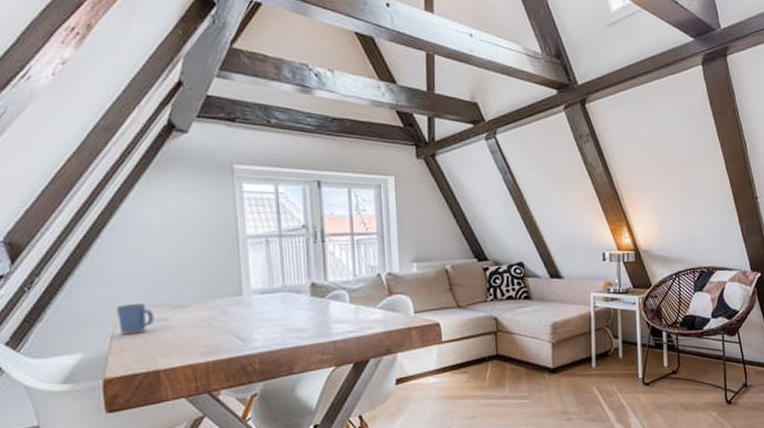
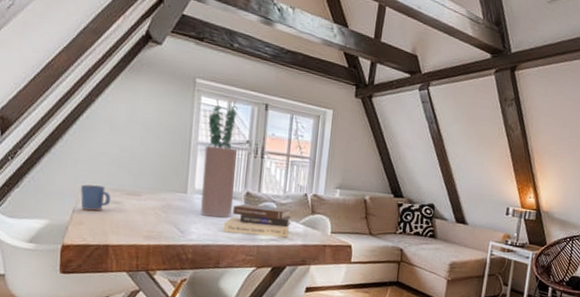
vase: none [254,182,299,318] -> present [200,99,238,219]
books: none [291,294,368,333] -> present [224,203,292,237]

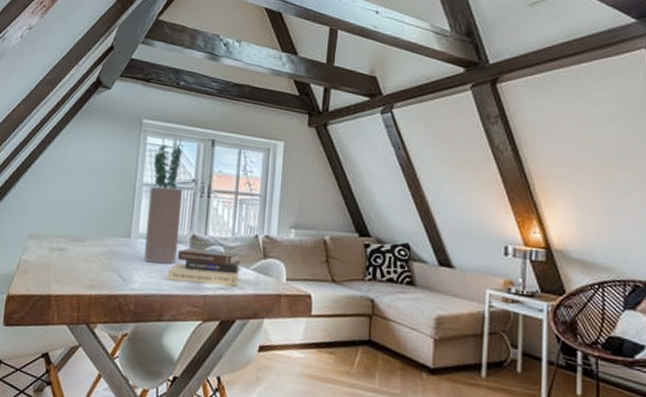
mug: present [80,184,111,211] -> none [27,231,57,259]

